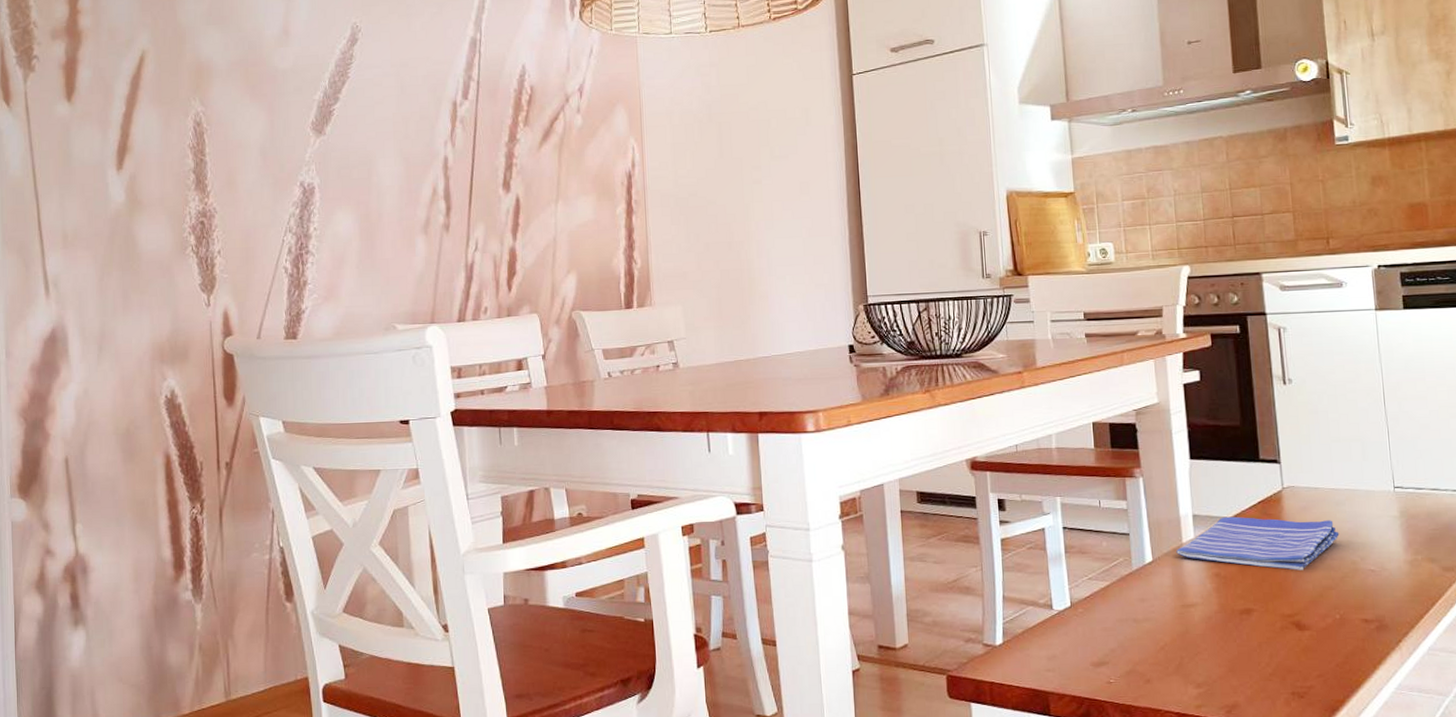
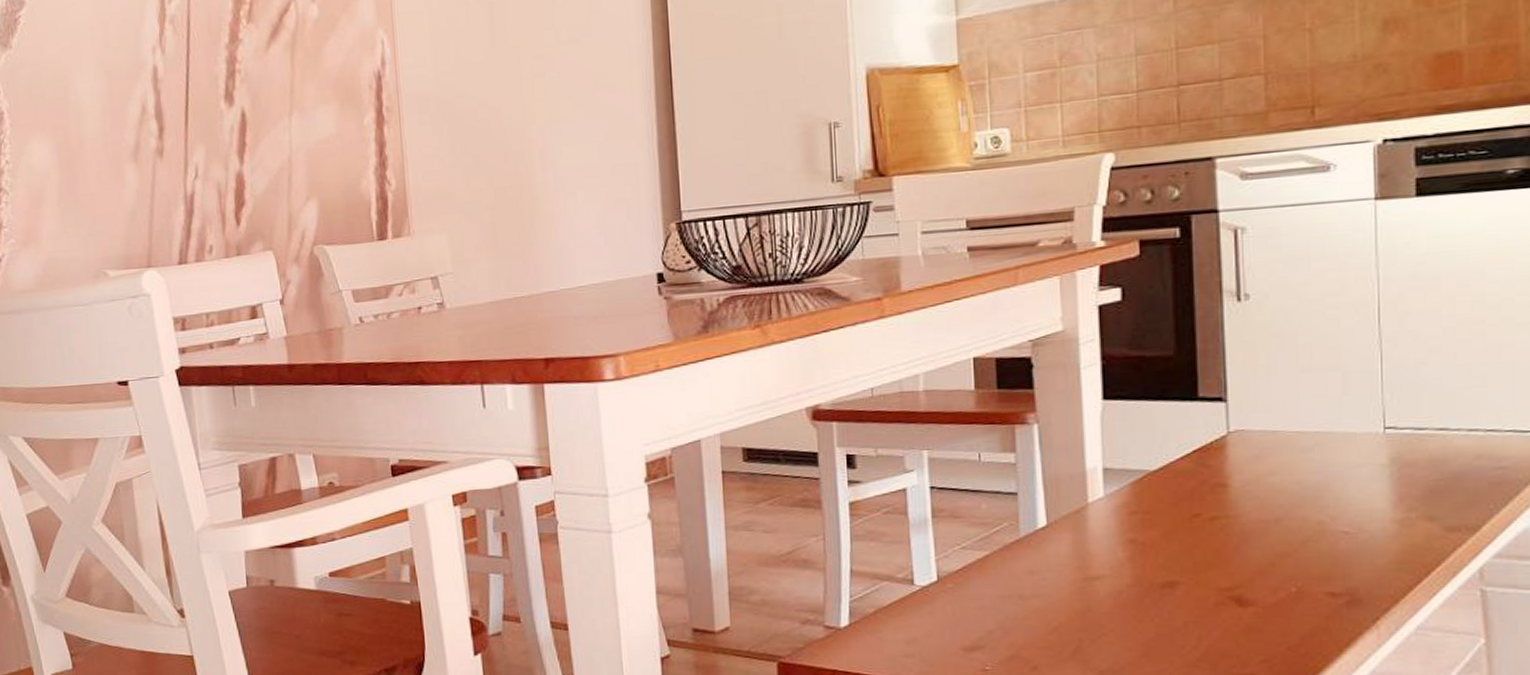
dish towel: present [1176,516,1340,570] -> none [1079,469,1303,534]

